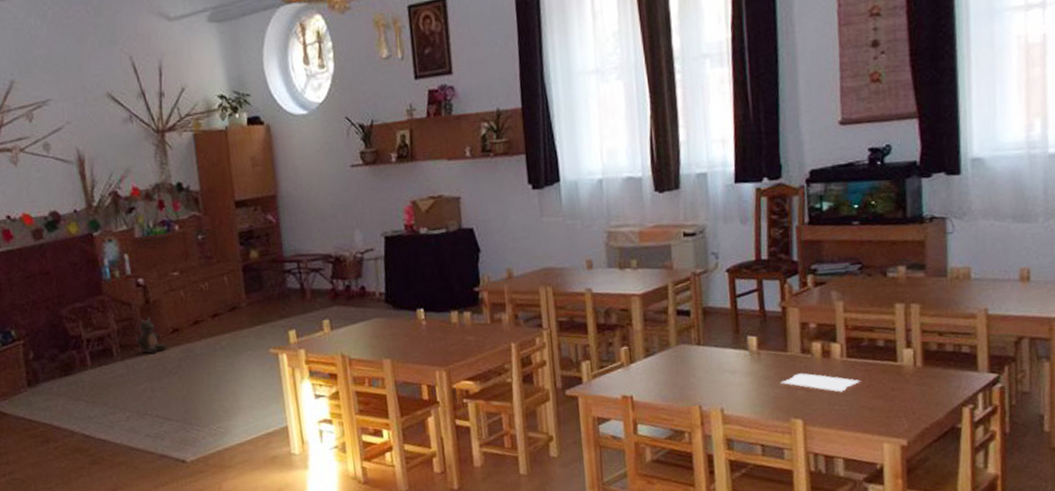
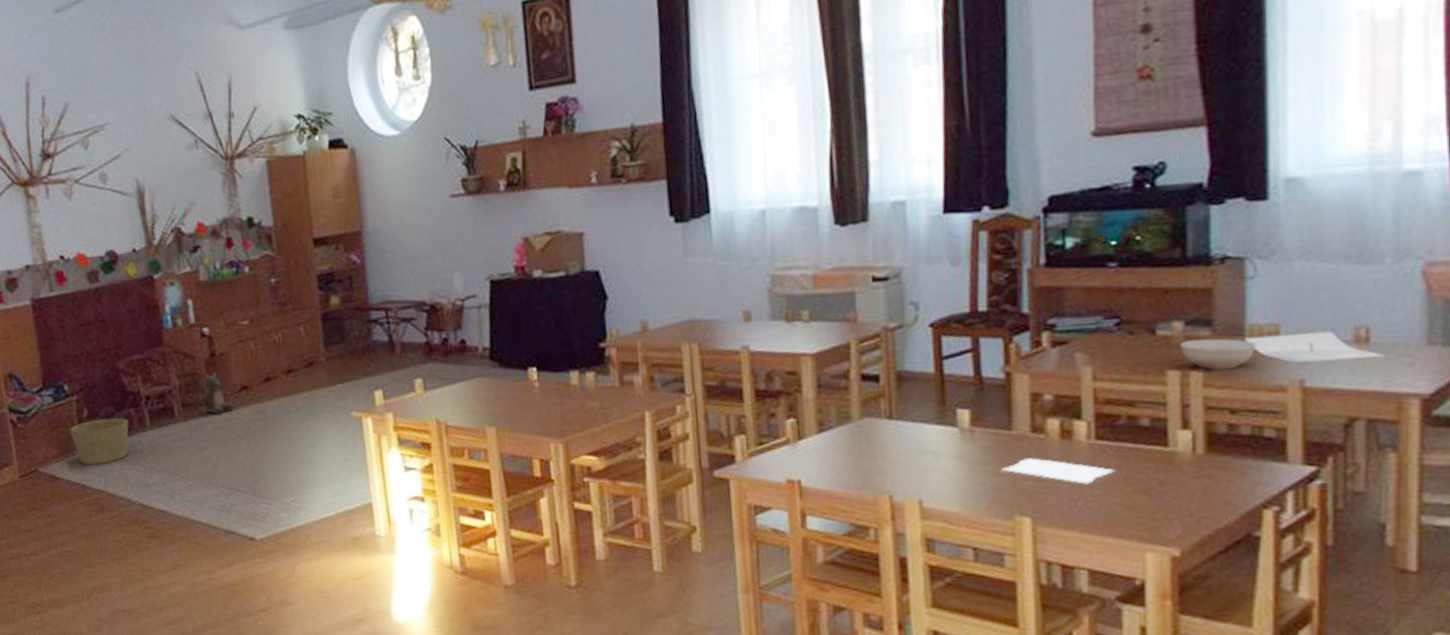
basket: none [17,359,72,402] -> present [70,418,129,466]
bowl: none [903,278,955,303] -> present [1179,338,1256,370]
paper sheet: none [947,272,1040,297] -> present [1244,330,1385,363]

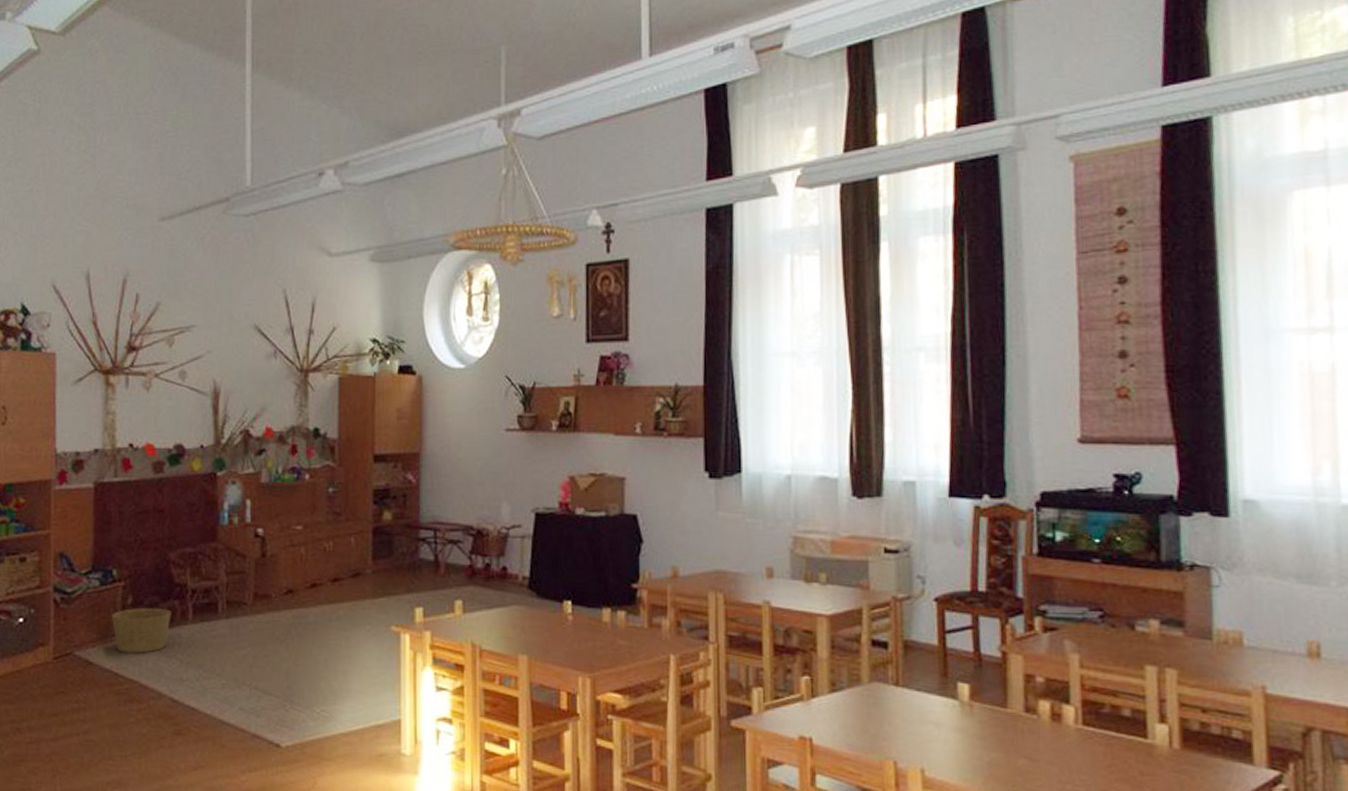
stuffed bear: present [200,371,234,415] -> none [245,572,277,616]
paper sheet: present [1001,458,1114,484] -> none [997,737,1099,768]
bowl: present [1179,338,1256,370] -> none [1156,639,1223,669]
paper sheet: present [1244,330,1385,363] -> none [1212,641,1334,672]

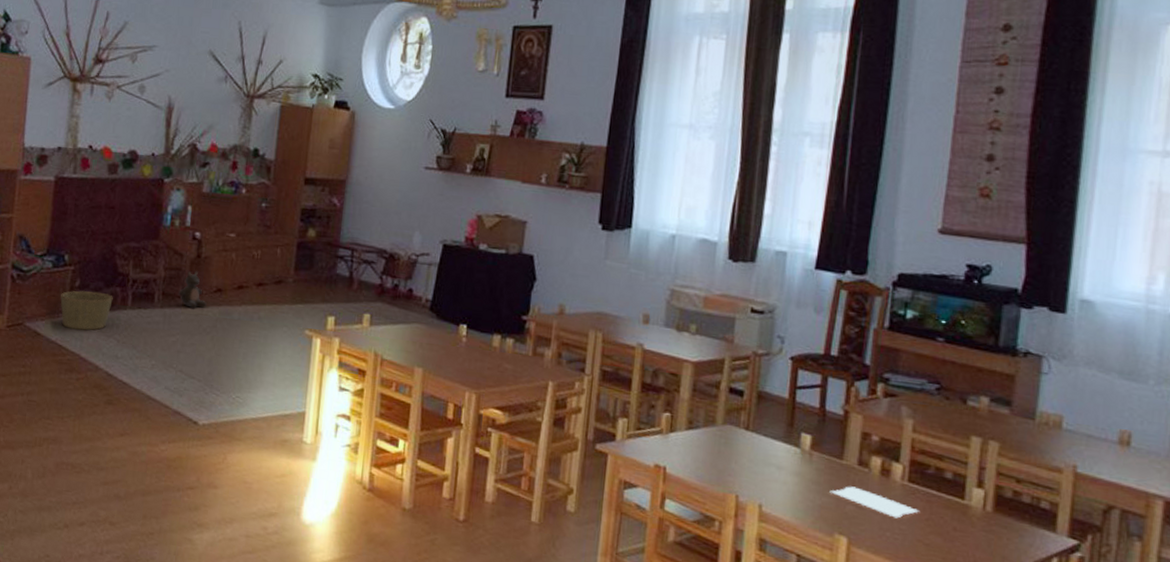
stuffed bear: none [245,572,277,616] -> present [178,271,207,309]
paper sheet: none [997,737,1099,768] -> present [829,486,919,519]

